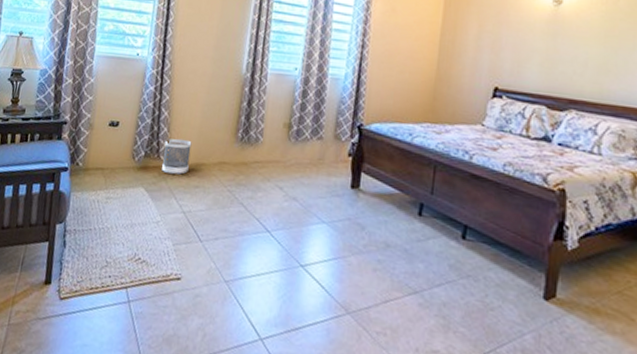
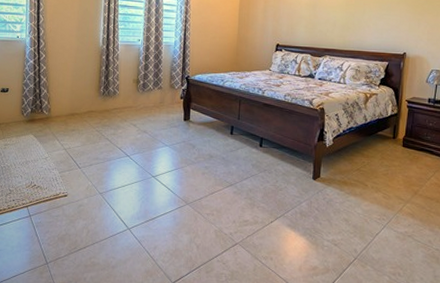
wastebasket: present [162,138,192,175] -> none [45,97,67,123]

